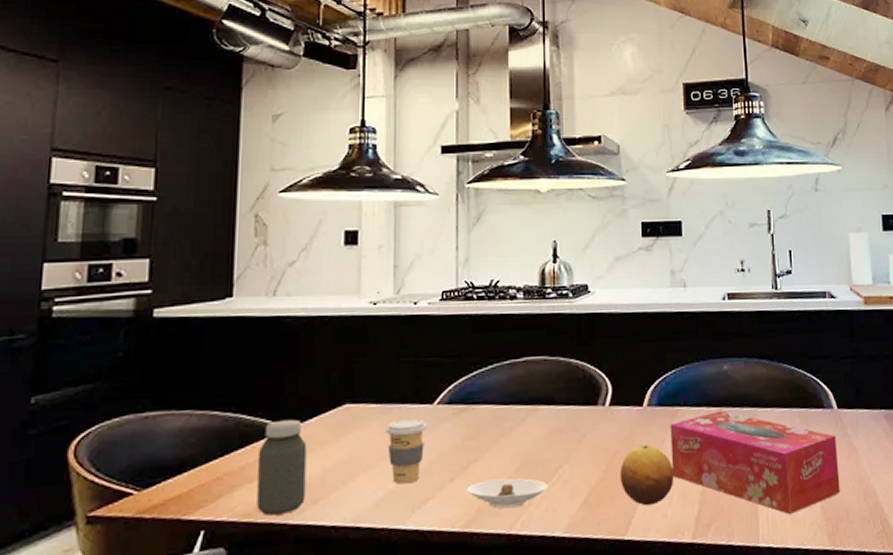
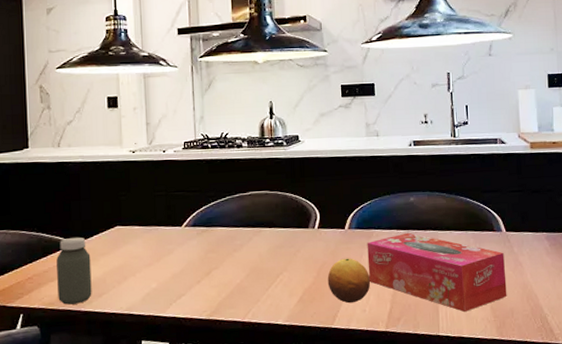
coffee cup: present [386,418,428,485] -> none [147,237,178,285]
saucer: present [466,478,548,509] -> none [210,281,272,303]

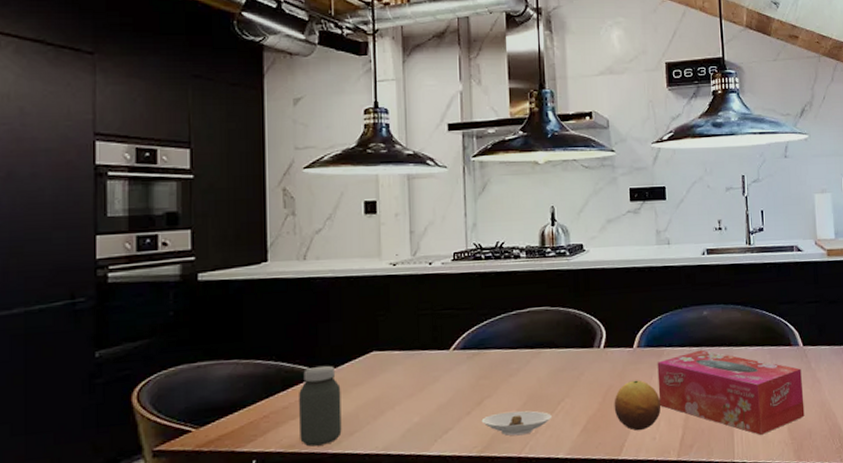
saucer: none [210,281,272,303] -> present [481,410,552,436]

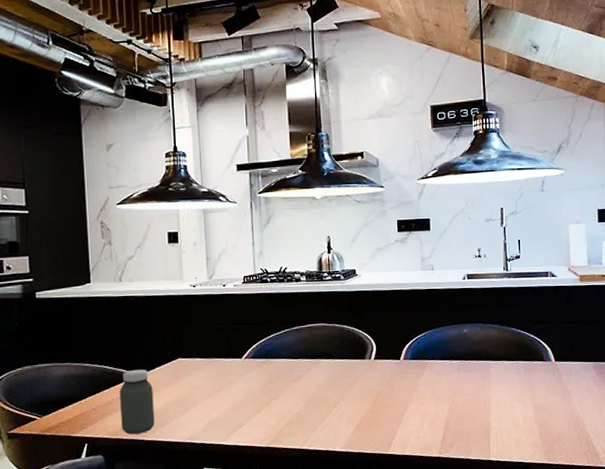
saucer: present [481,410,552,436] -> none [269,410,329,432]
fruit: present [614,380,661,431] -> none [383,387,425,431]
tissue box: present [657,349,805,435] -> none [421,363,555,438]

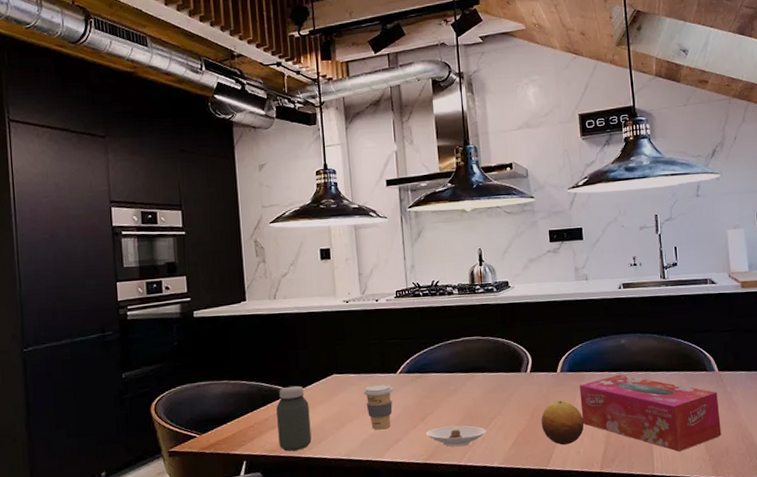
coffee cup: none [208,368,239,414] -> present [364,384,394,430]
saucer: none [269,410,329,432] -> present [426,425,486,447]
fruit: none [383,387,425,431] -> present [541,400,584,446]
tissue box: none [421,363,555,438] -> present [579,374,722,452]

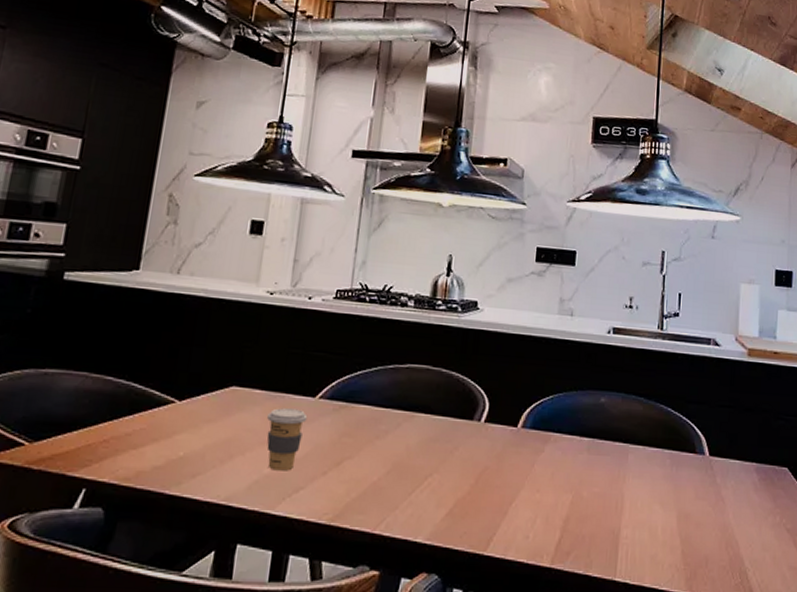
jar: present [276,385,312,452] -> none [137,393,192,484]
saucer: present [426,425,486,447] -> none [337,478,416,509]
fruit: present [541,400,584,446] -> none [486,465,541,526]
tissue box: present [579,374,722,452] -> none [538,441,705,553]

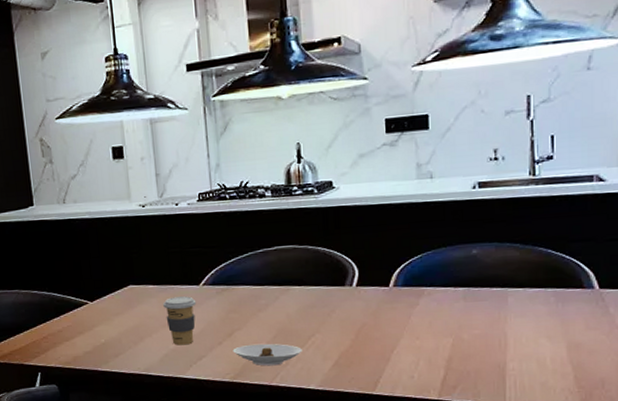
saucer: none [337,478,416,509] -> present [233,343,302,366]

